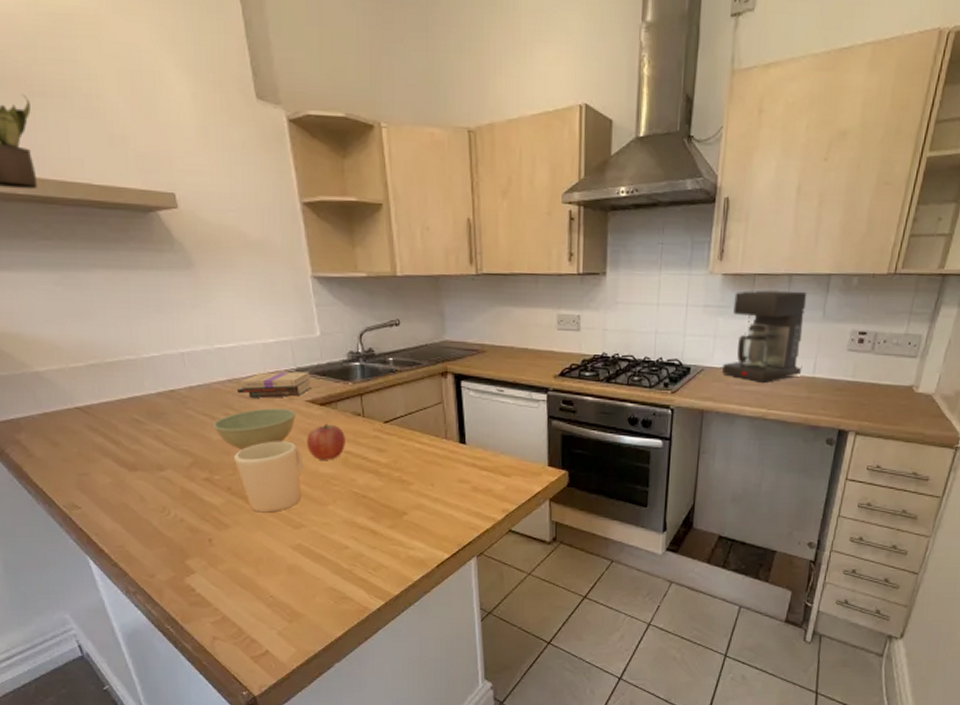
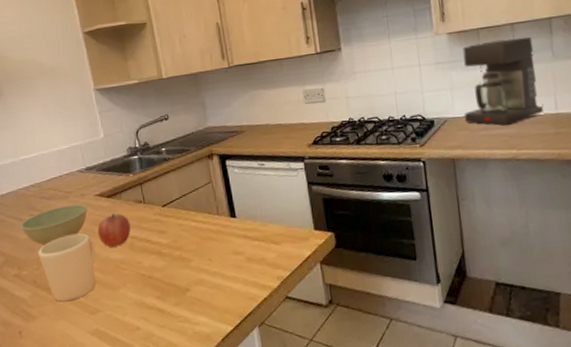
books: present [237,371,311,398] -> none [39,169,99,198]

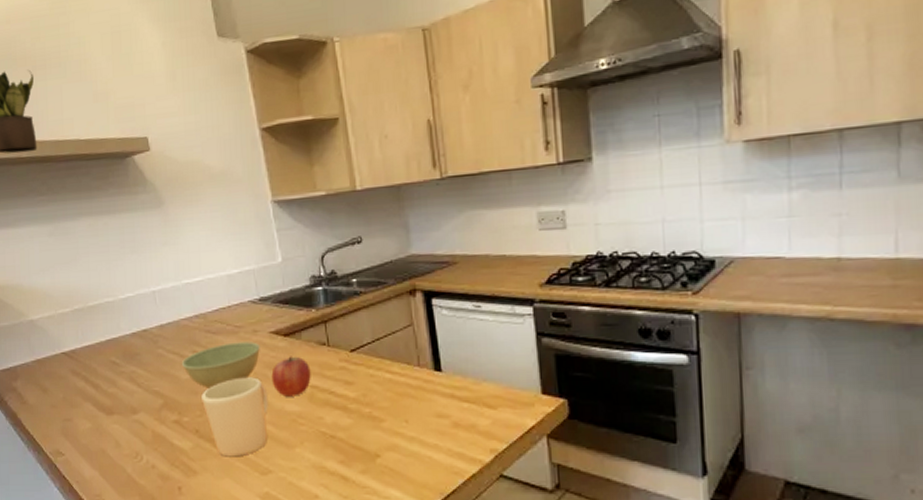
coffee maker: present [462,36,544,125] -> none [760,148,878,271]

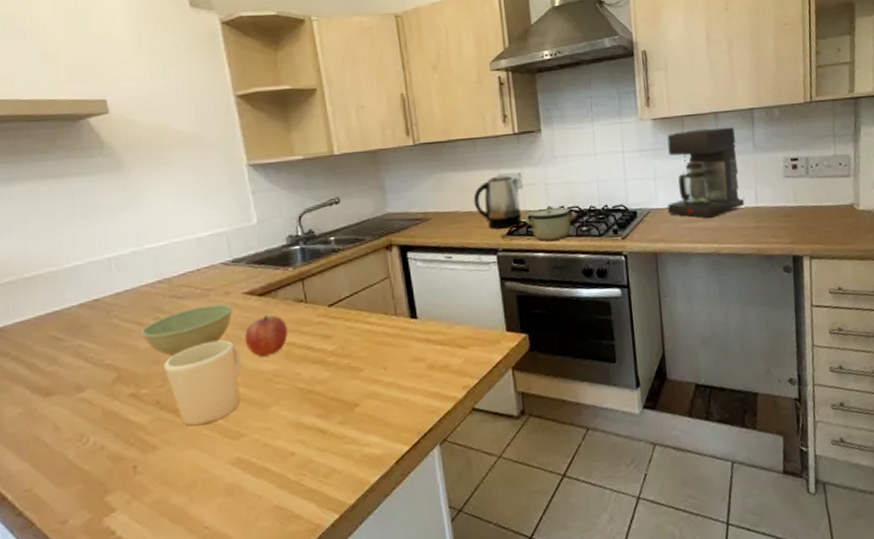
kettle: none [507,213,565,277] -> present [473,175,523,229]
saucepan: none [567,252,635,292] -> present [524,207,578,241]
coffee maker: none [760,148,878,271] -> present [667,126,745,218]

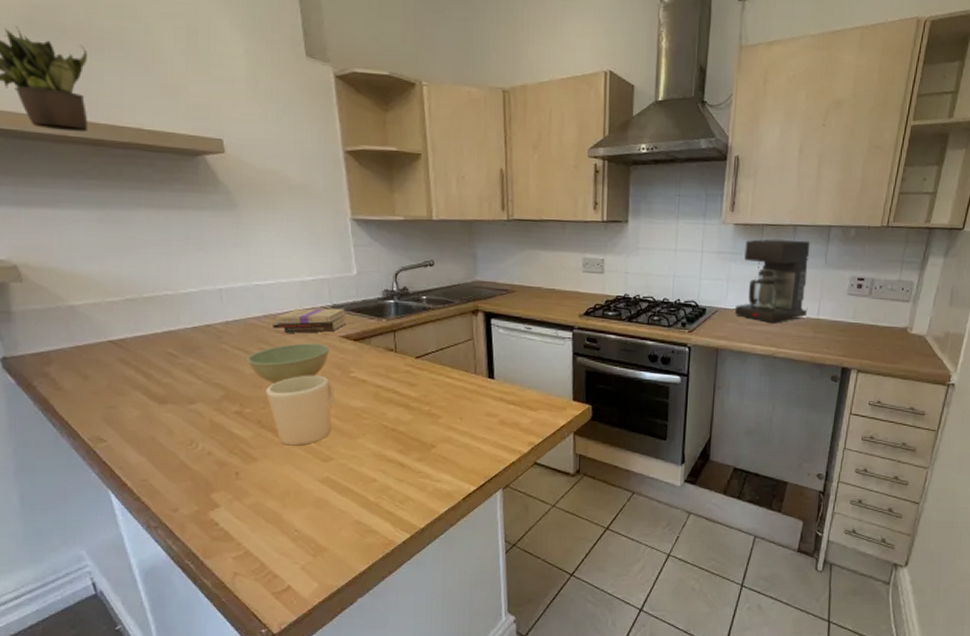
books: none [168,262,249,297] -> present [273,308,346,333]
fruit: present [244,315,288,357] -> none [339,358,377,394]
kettle: present [473,175,523,229] -> none [557,259,602,309]
saucepan: present [524,207,578,241] -> none [601,294,651,325]

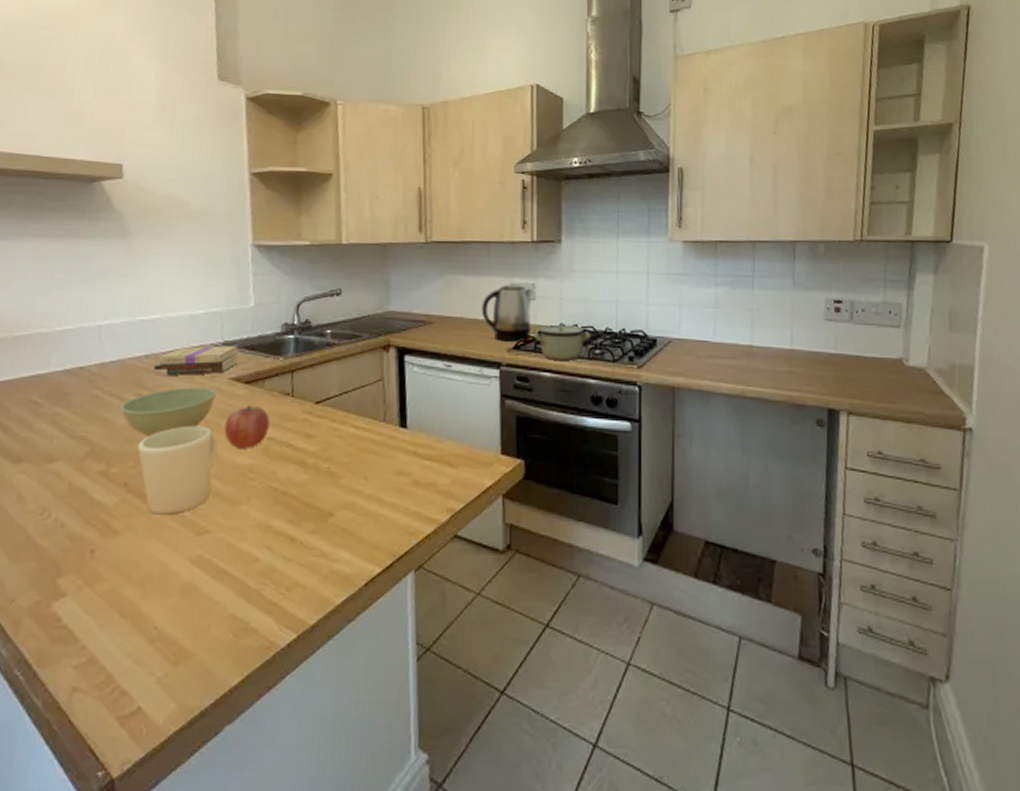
fruit: none [339,358,377,394] -> present [224,405,270,448]
kettle: none [557,259,602,309] -> present [481,284,532,342]
saucepan: none [601,294,651,325] -> present [533,324,591,361]
coffee maker: present [735,239,811,323] -> none [692,257,779,355]

